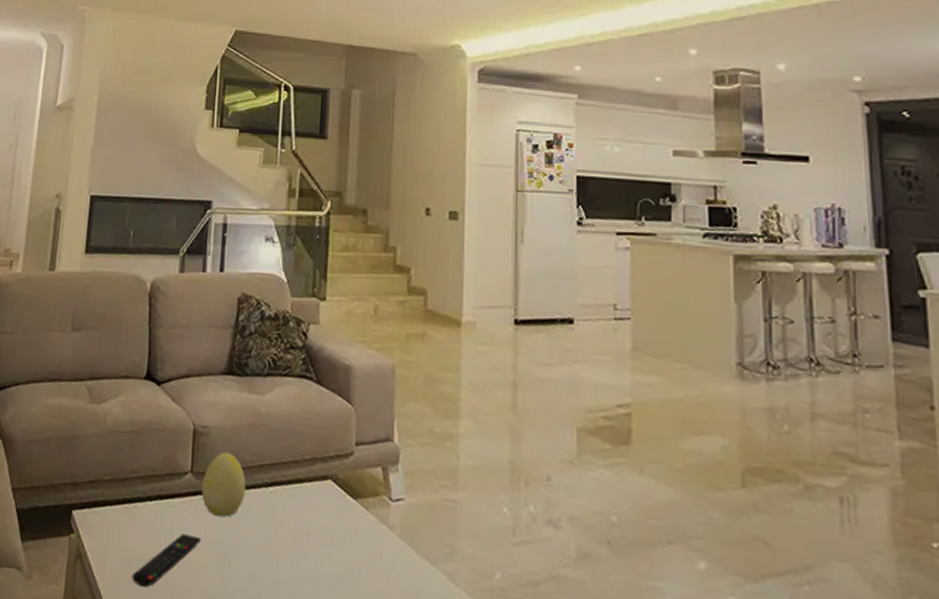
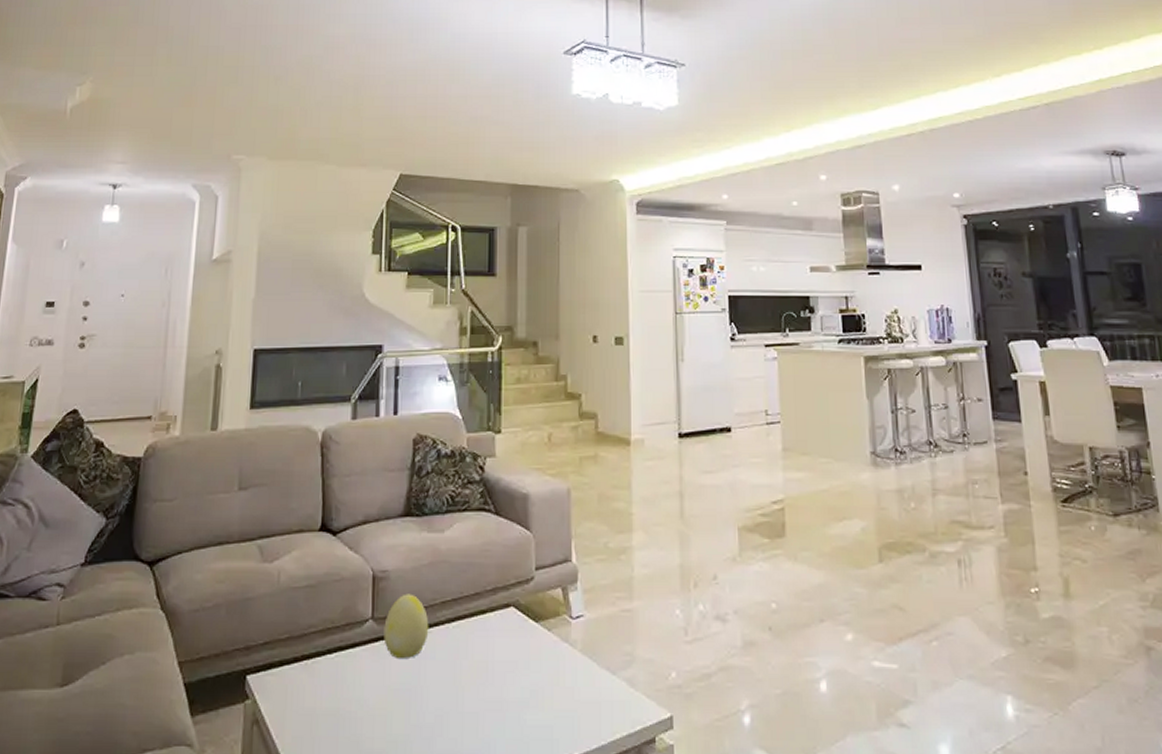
remote control: present [132,533,201,587] -> none [314,682,385,741]

